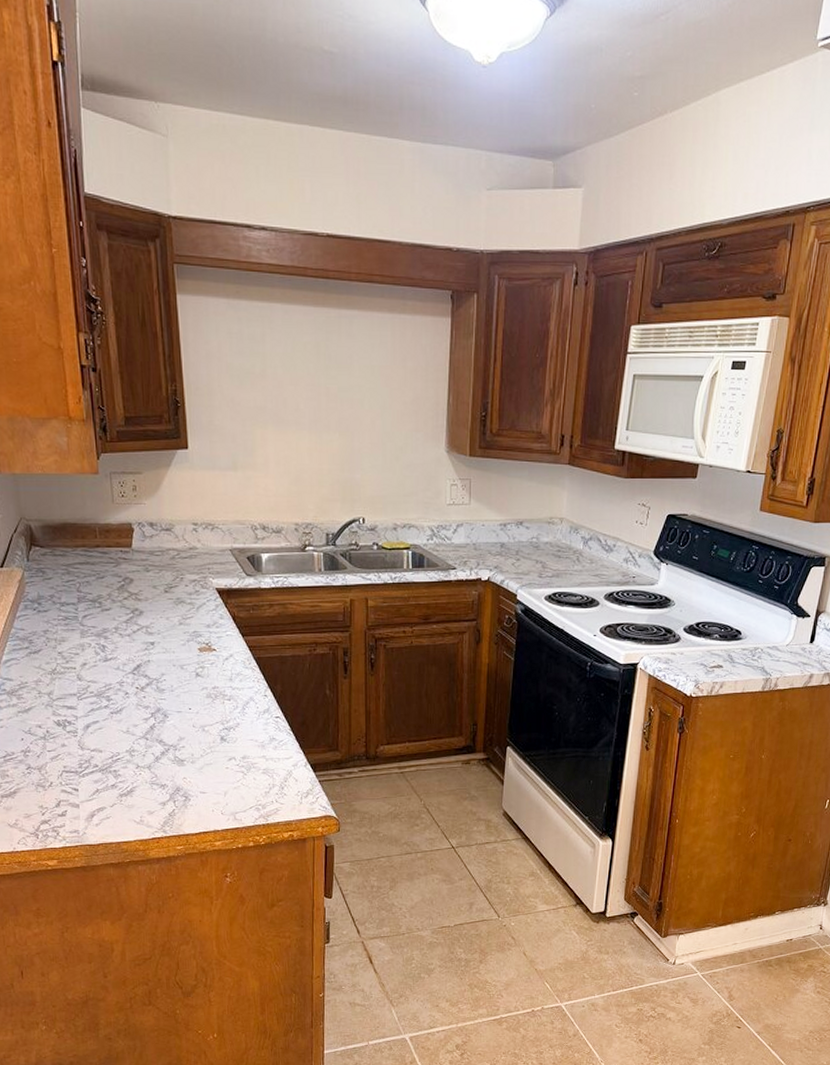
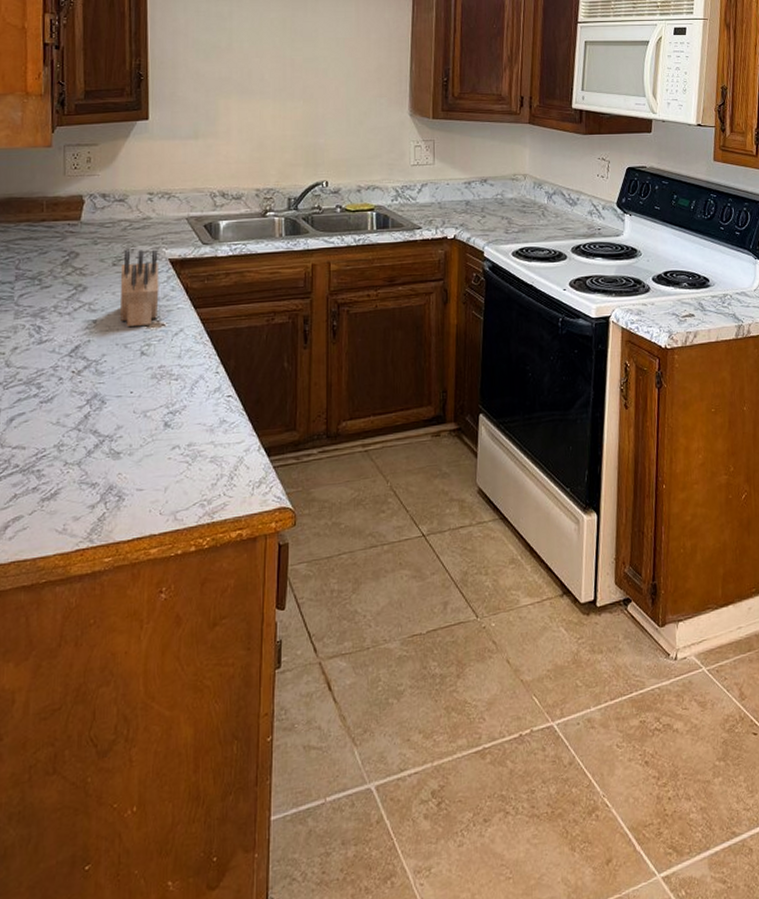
knife block: none [173,577,209,649] -> present [120,249,159,326]

